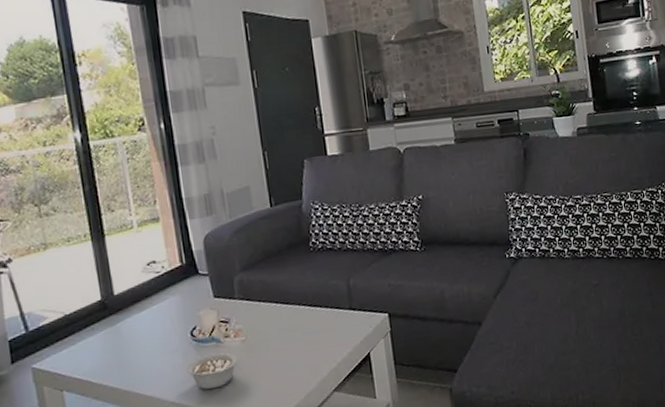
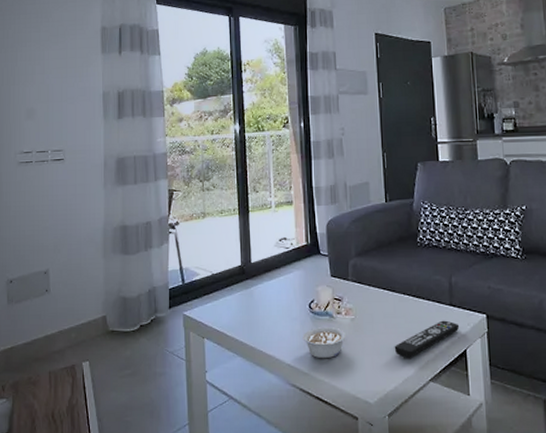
remote control: none [292,325,362,372] -> present [394,320,460,358]

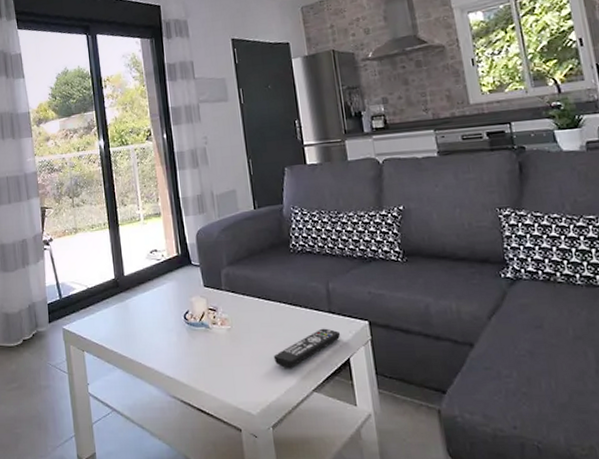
legume: present [303,327,346,359] -> none [180,338,224,370]

